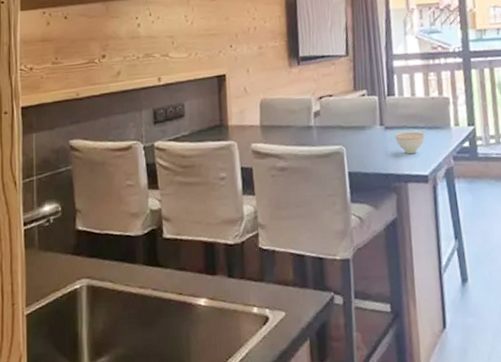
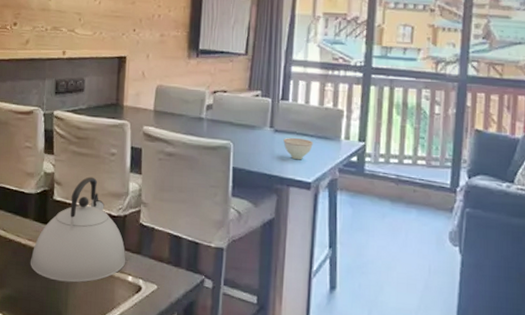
kettle: none [143,206,249,328] -> present [30,176,126,283]

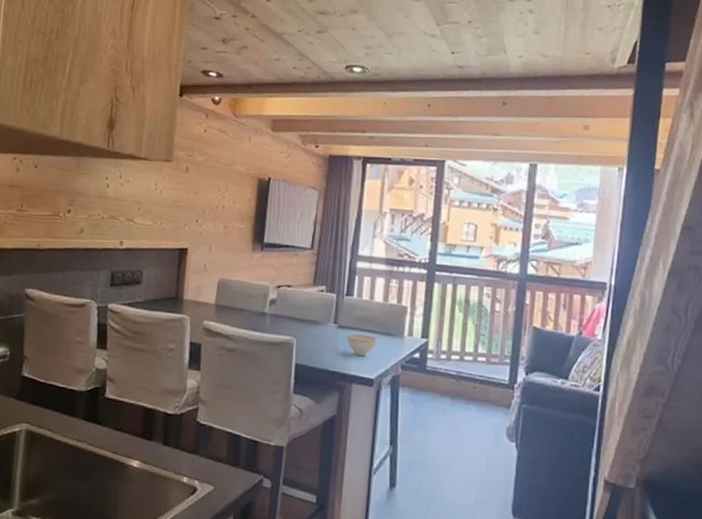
kettle: present [30,176,126,283] -> none [77,373,182,485]

